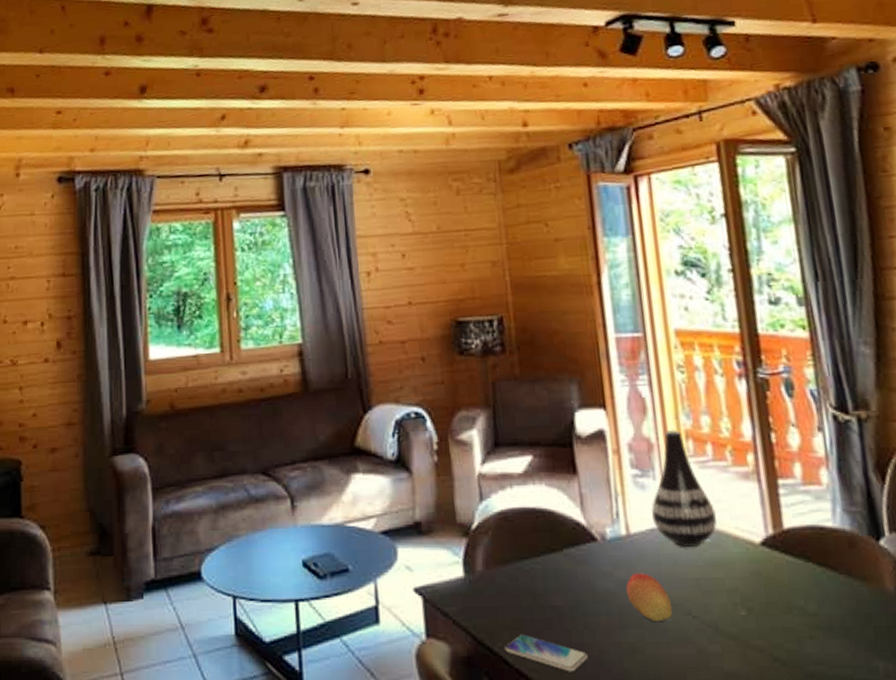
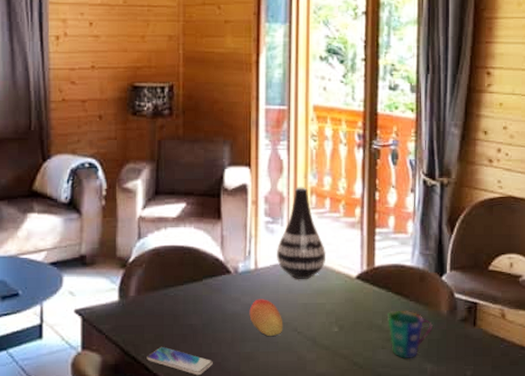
cup: none [810,586,878,654] -> present [386,310,433,359]

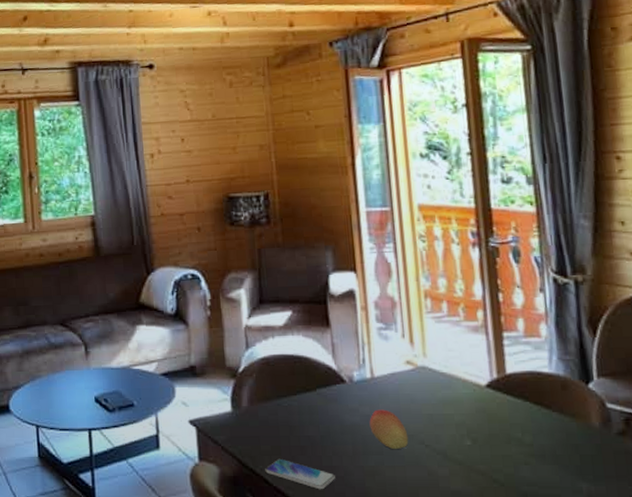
vase: present [277,187,326,279] -> none [393,290,449,388]
cup: present [386,310,433,359] -> none [527,421,584,477]

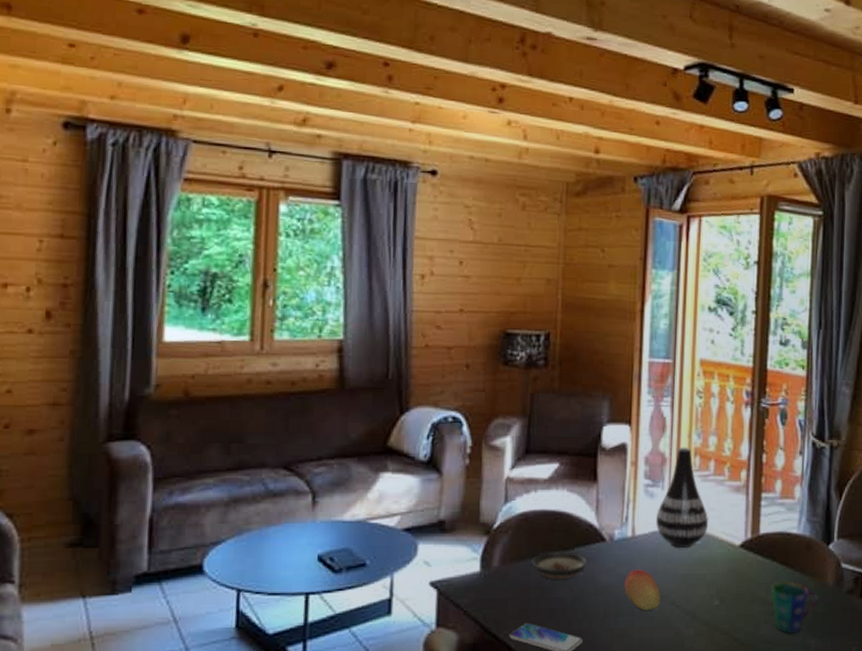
saucer: none [277,391,332,419] -> present [531,550,589,580]
vase: none [393,290,449,388] -> present [656,447,709,548]
cup: none [527,421,584,477] -> present [770,581,818,634]

